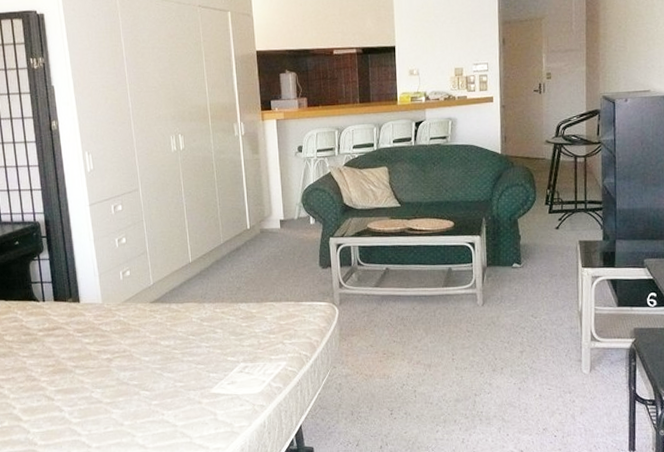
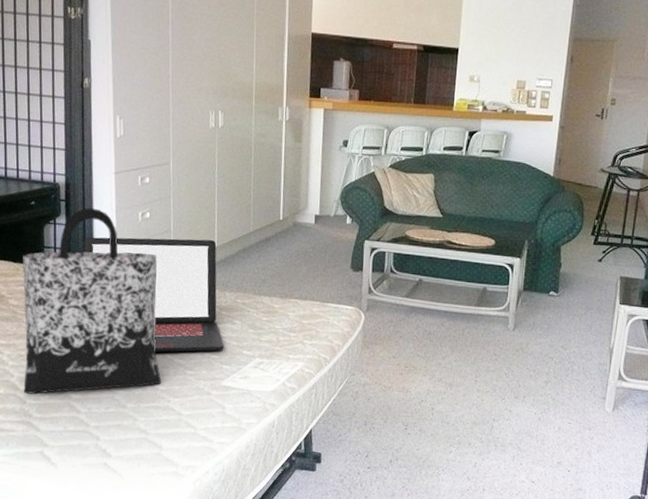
tote bag: none [13,240,154,423] -> present [22,208,162,394]
laptop: none [67,256,209,368] -> present [84,237,224,352]

